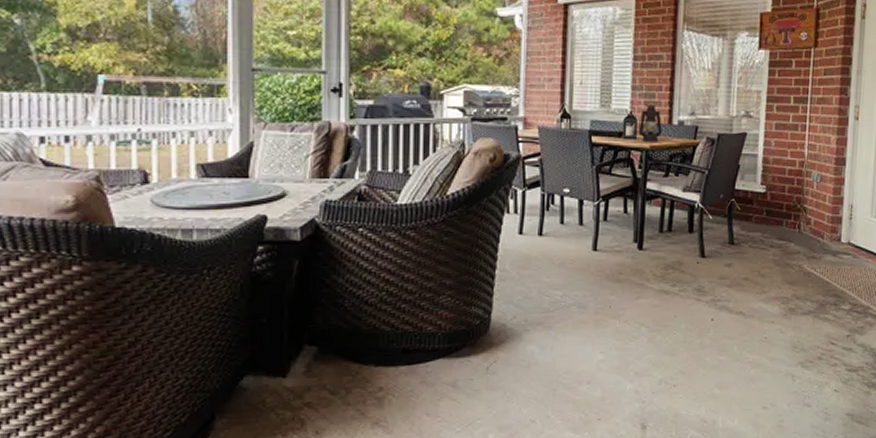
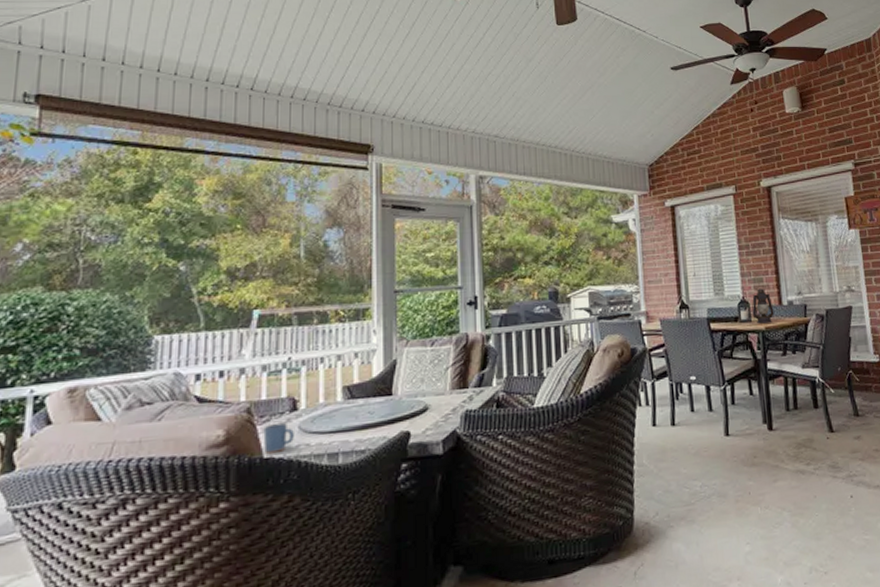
mug: none [114,195,146,223] -> present [263,423,294,453]

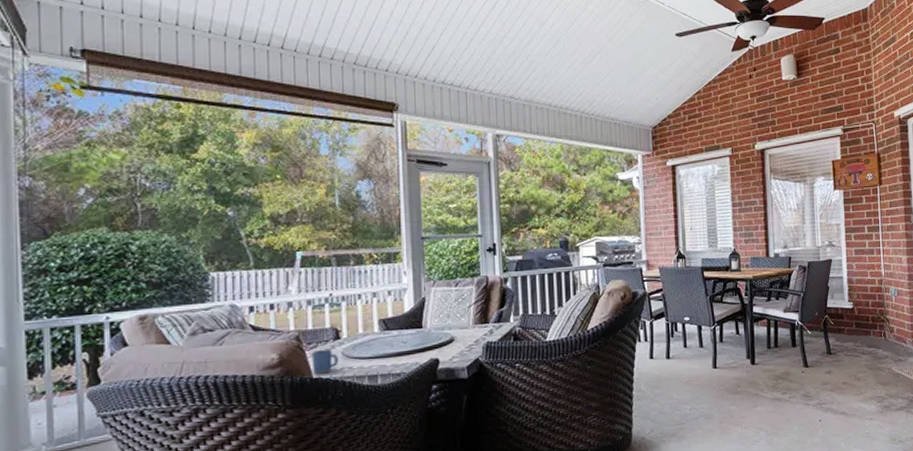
lantern: present [751,288,774,324] -> none [741,242,761,273]

